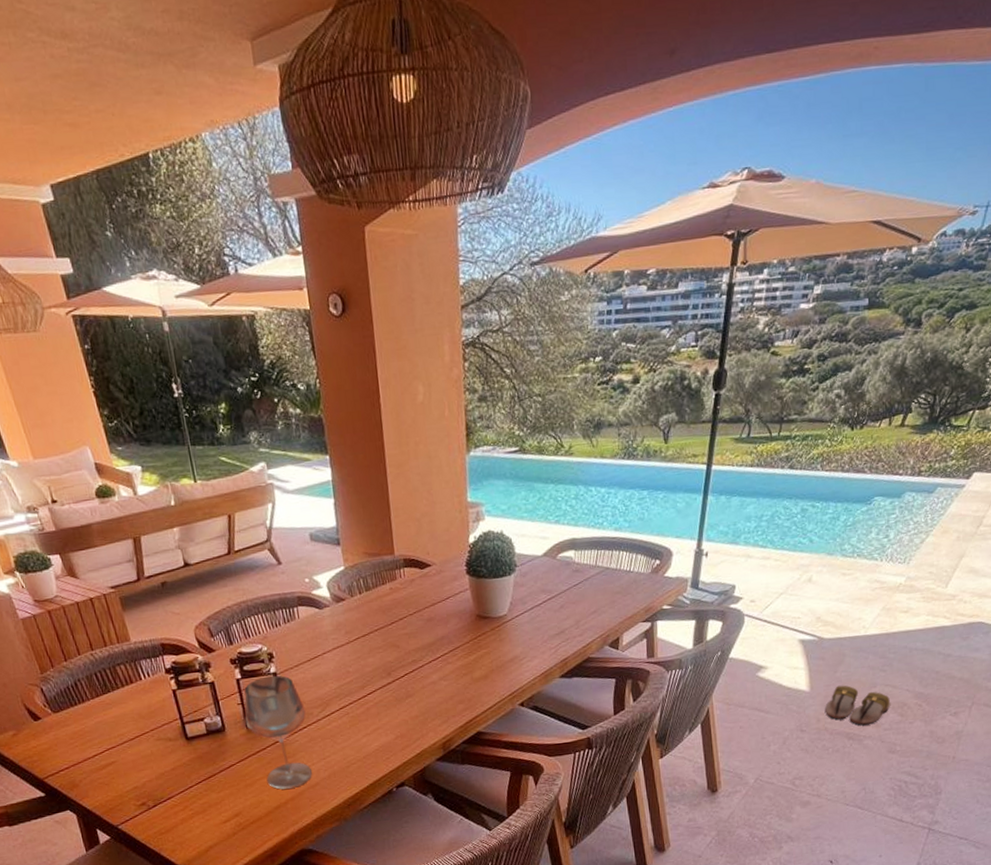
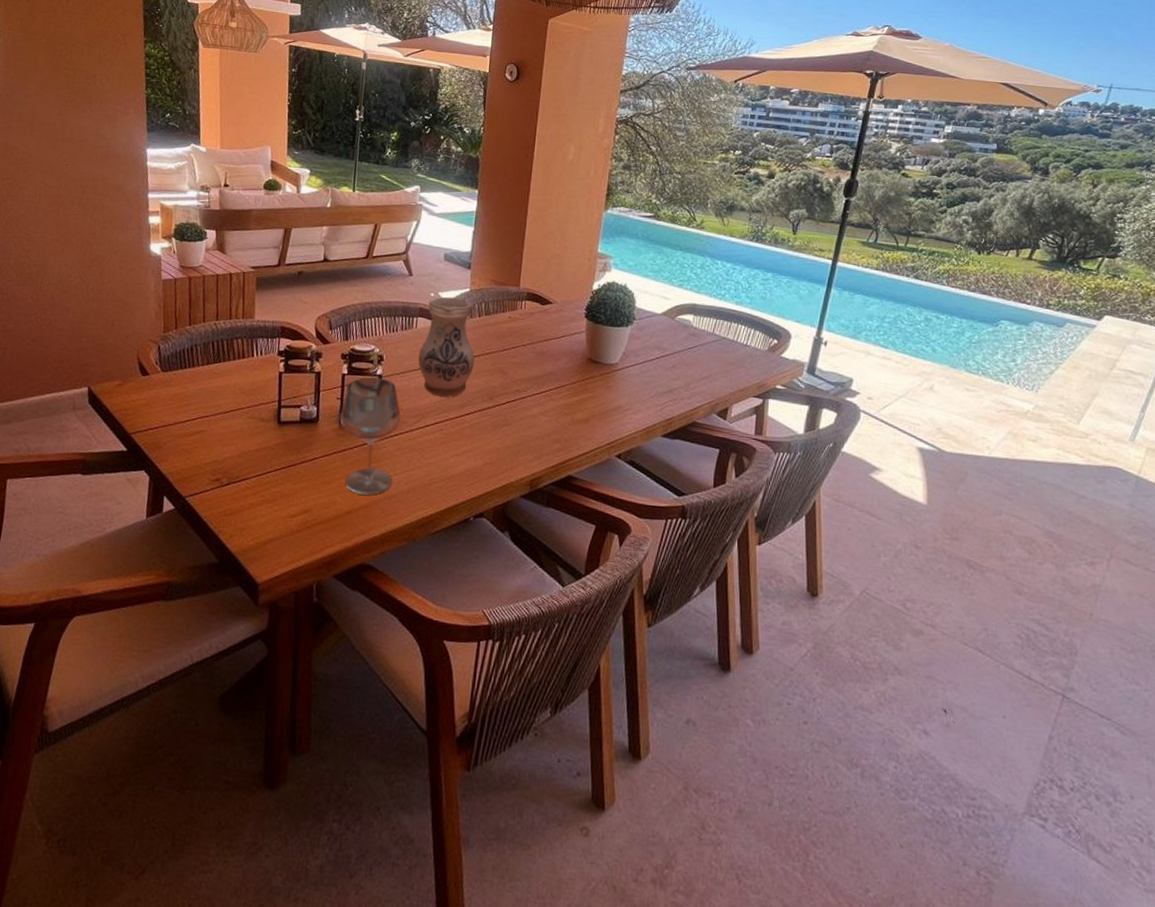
ceramic pitcher: none [305,578,366,683] -> present [418,296,475,397]
sandal: present [825,685,891,726] -> none [944,505,1018,556]

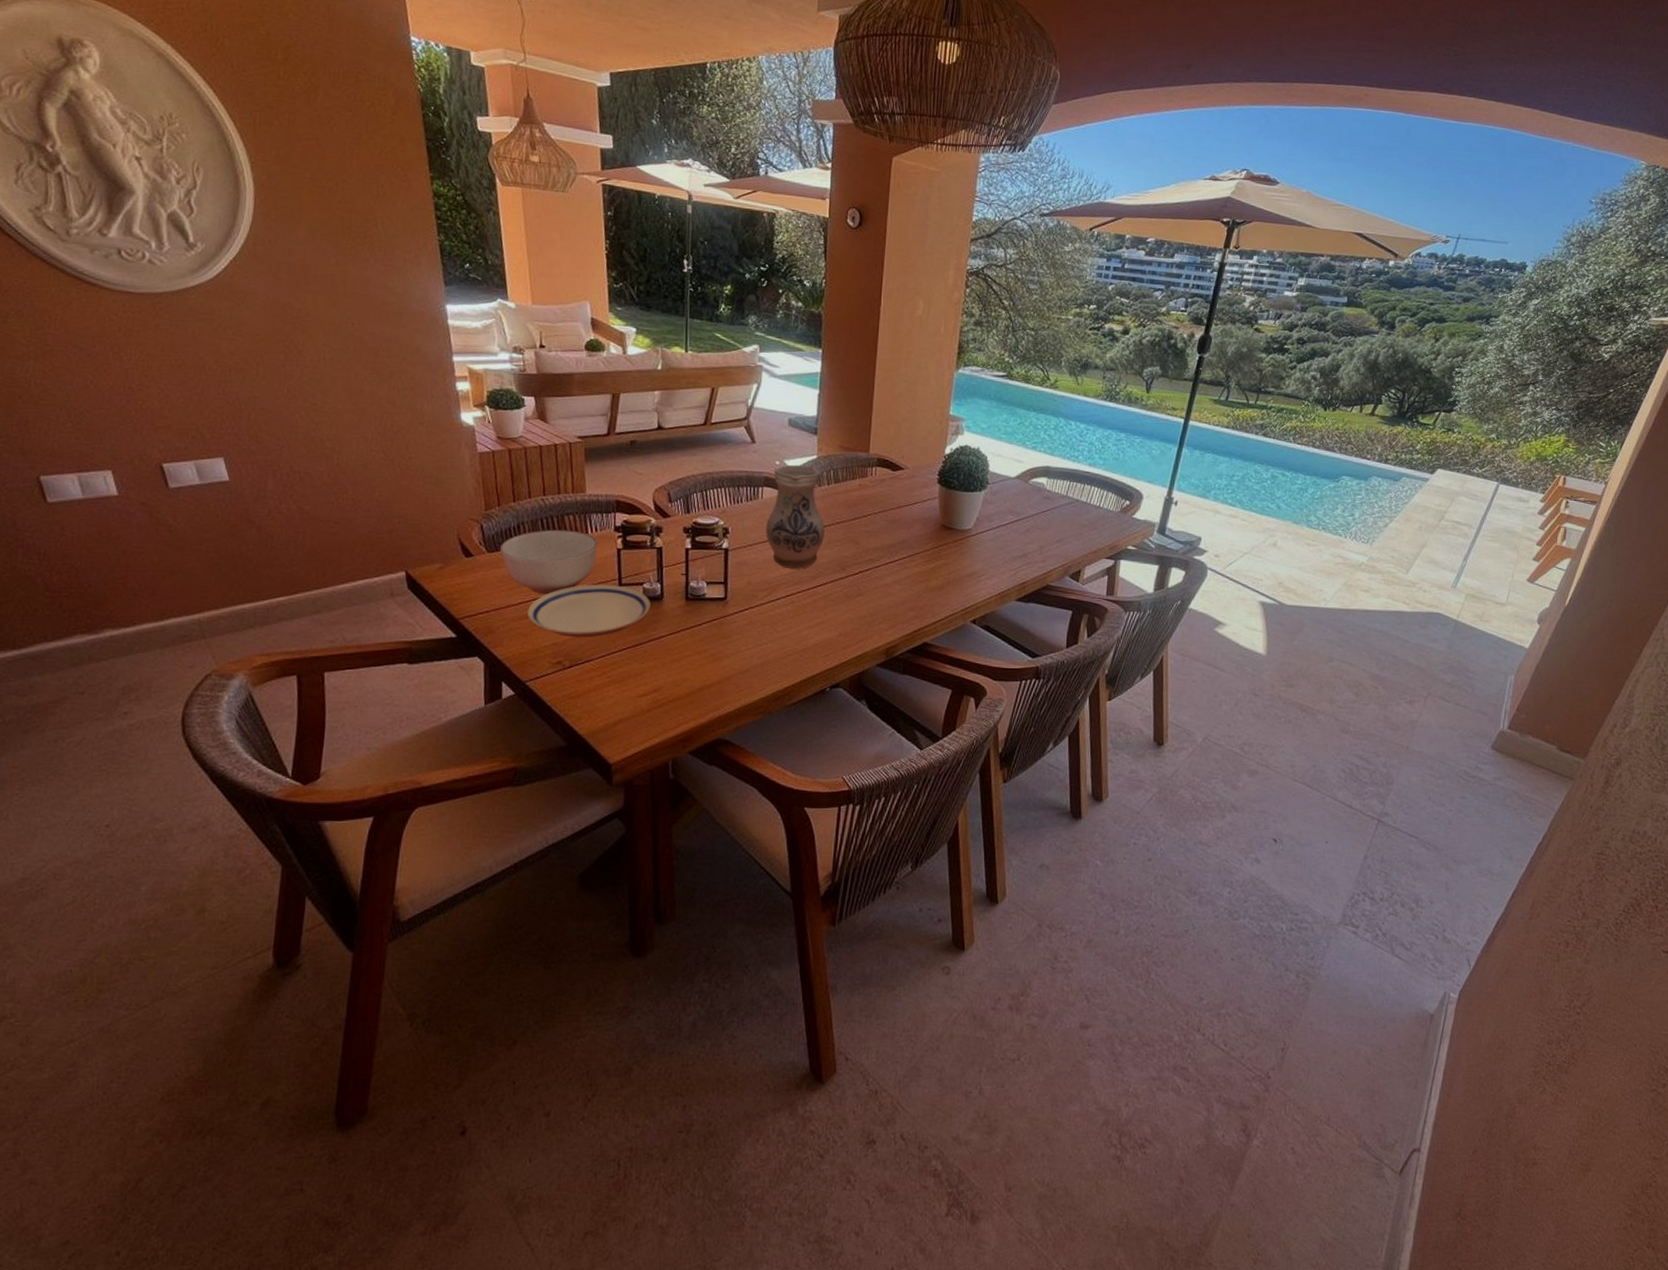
bowl: none [173,352,262,414] -> present [499,529,598,595]
plate: none [193,405,306,457] -> present [527,584,651,638]
wine glass: present [339,377,401,495] -> none [685,550,751,671]

